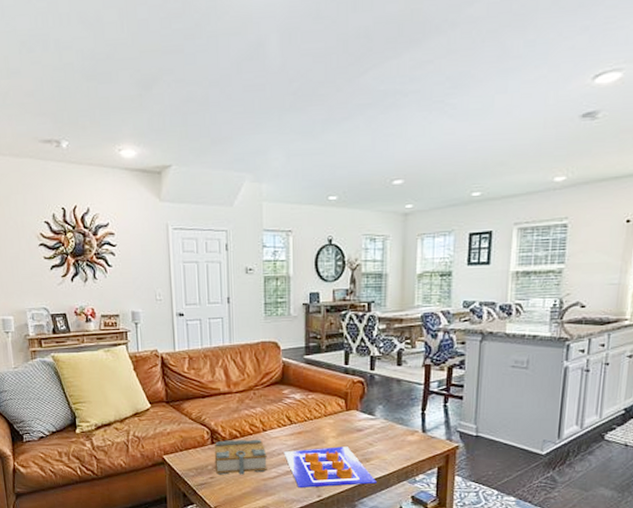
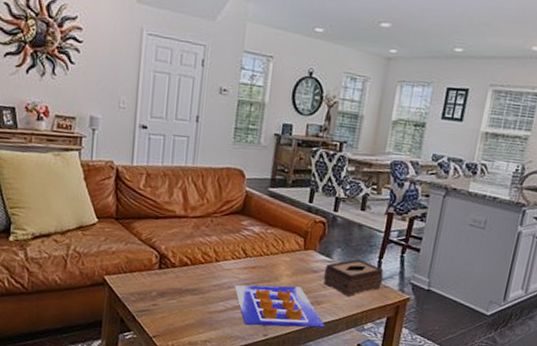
book: present [214,439,267,475] -> none [159,266,217,305]
tissue box: none [368,413,428,450] -> present [323,258,384,296]

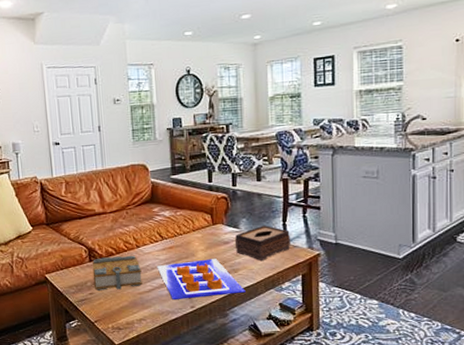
book: none [159,266,217,305] -> present [92,255,142,291]

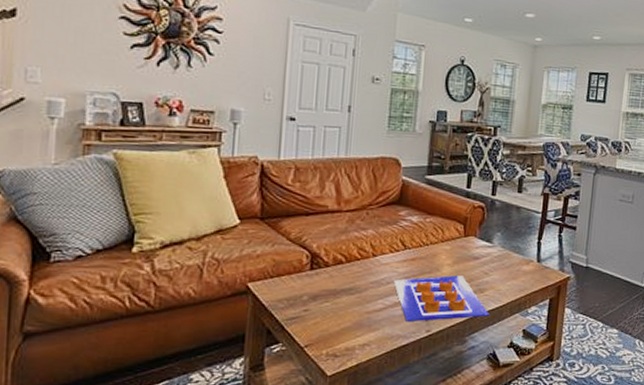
book: present [92,255,142,291] -> none [311,265,375,307]
tissue box: present [234,224,290,261] -> none [484,241,544,281]

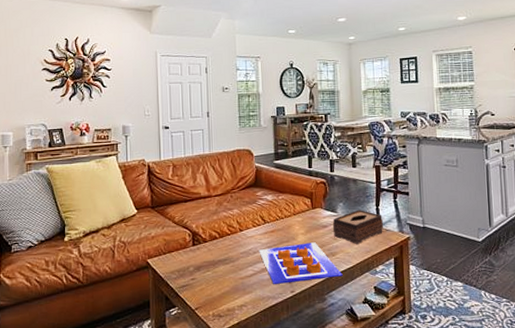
tissue box: none [484,241,544,281] -> present [332,209,383,244]

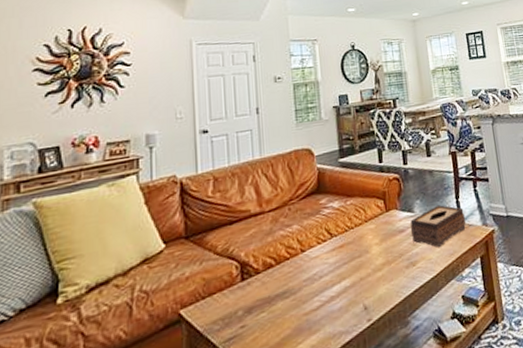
poster: present [259,242,343,284] -> none [325,252,426,315]

